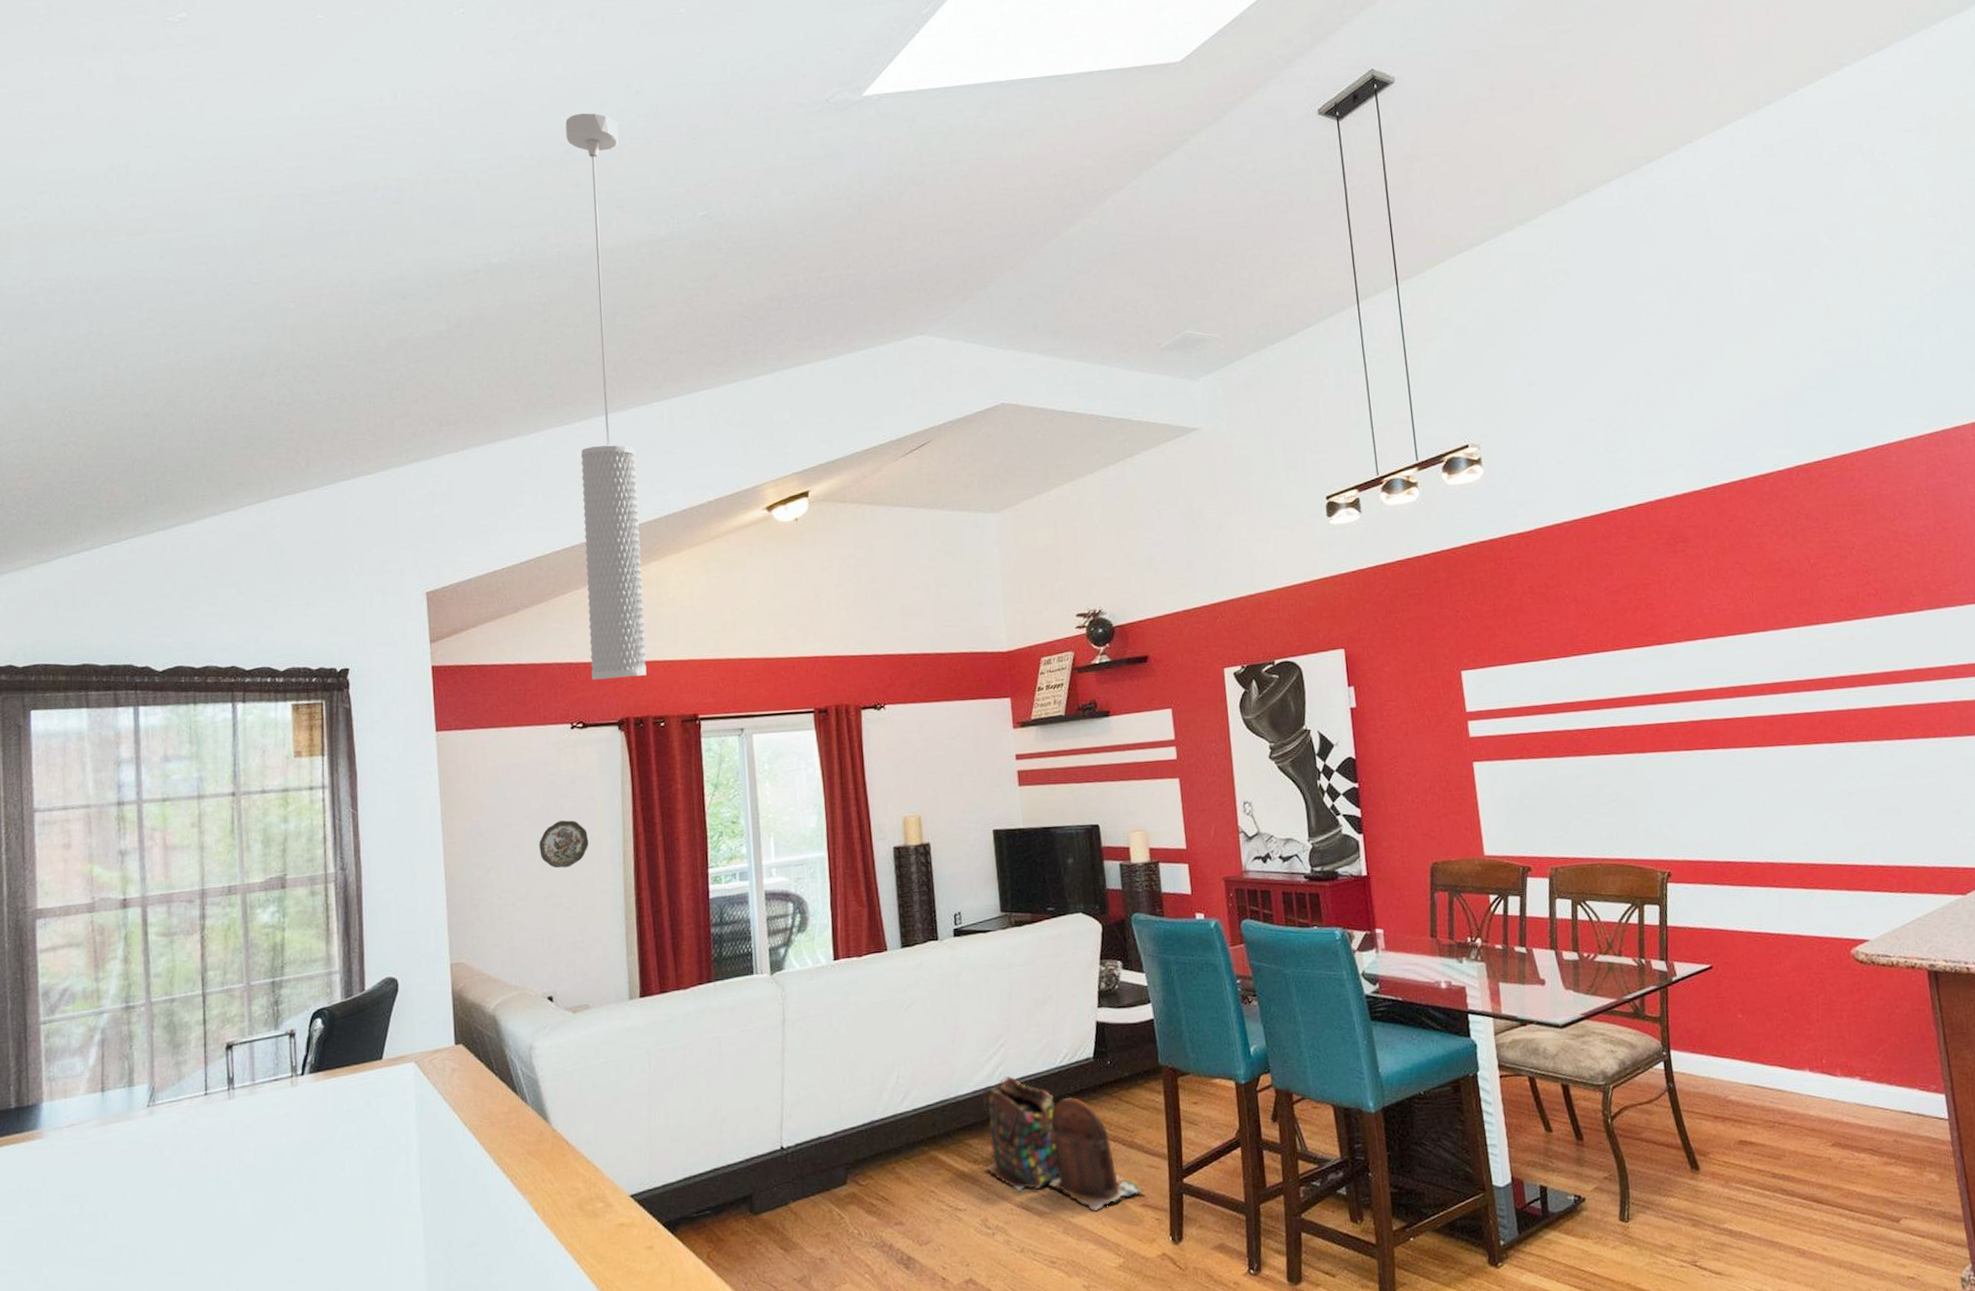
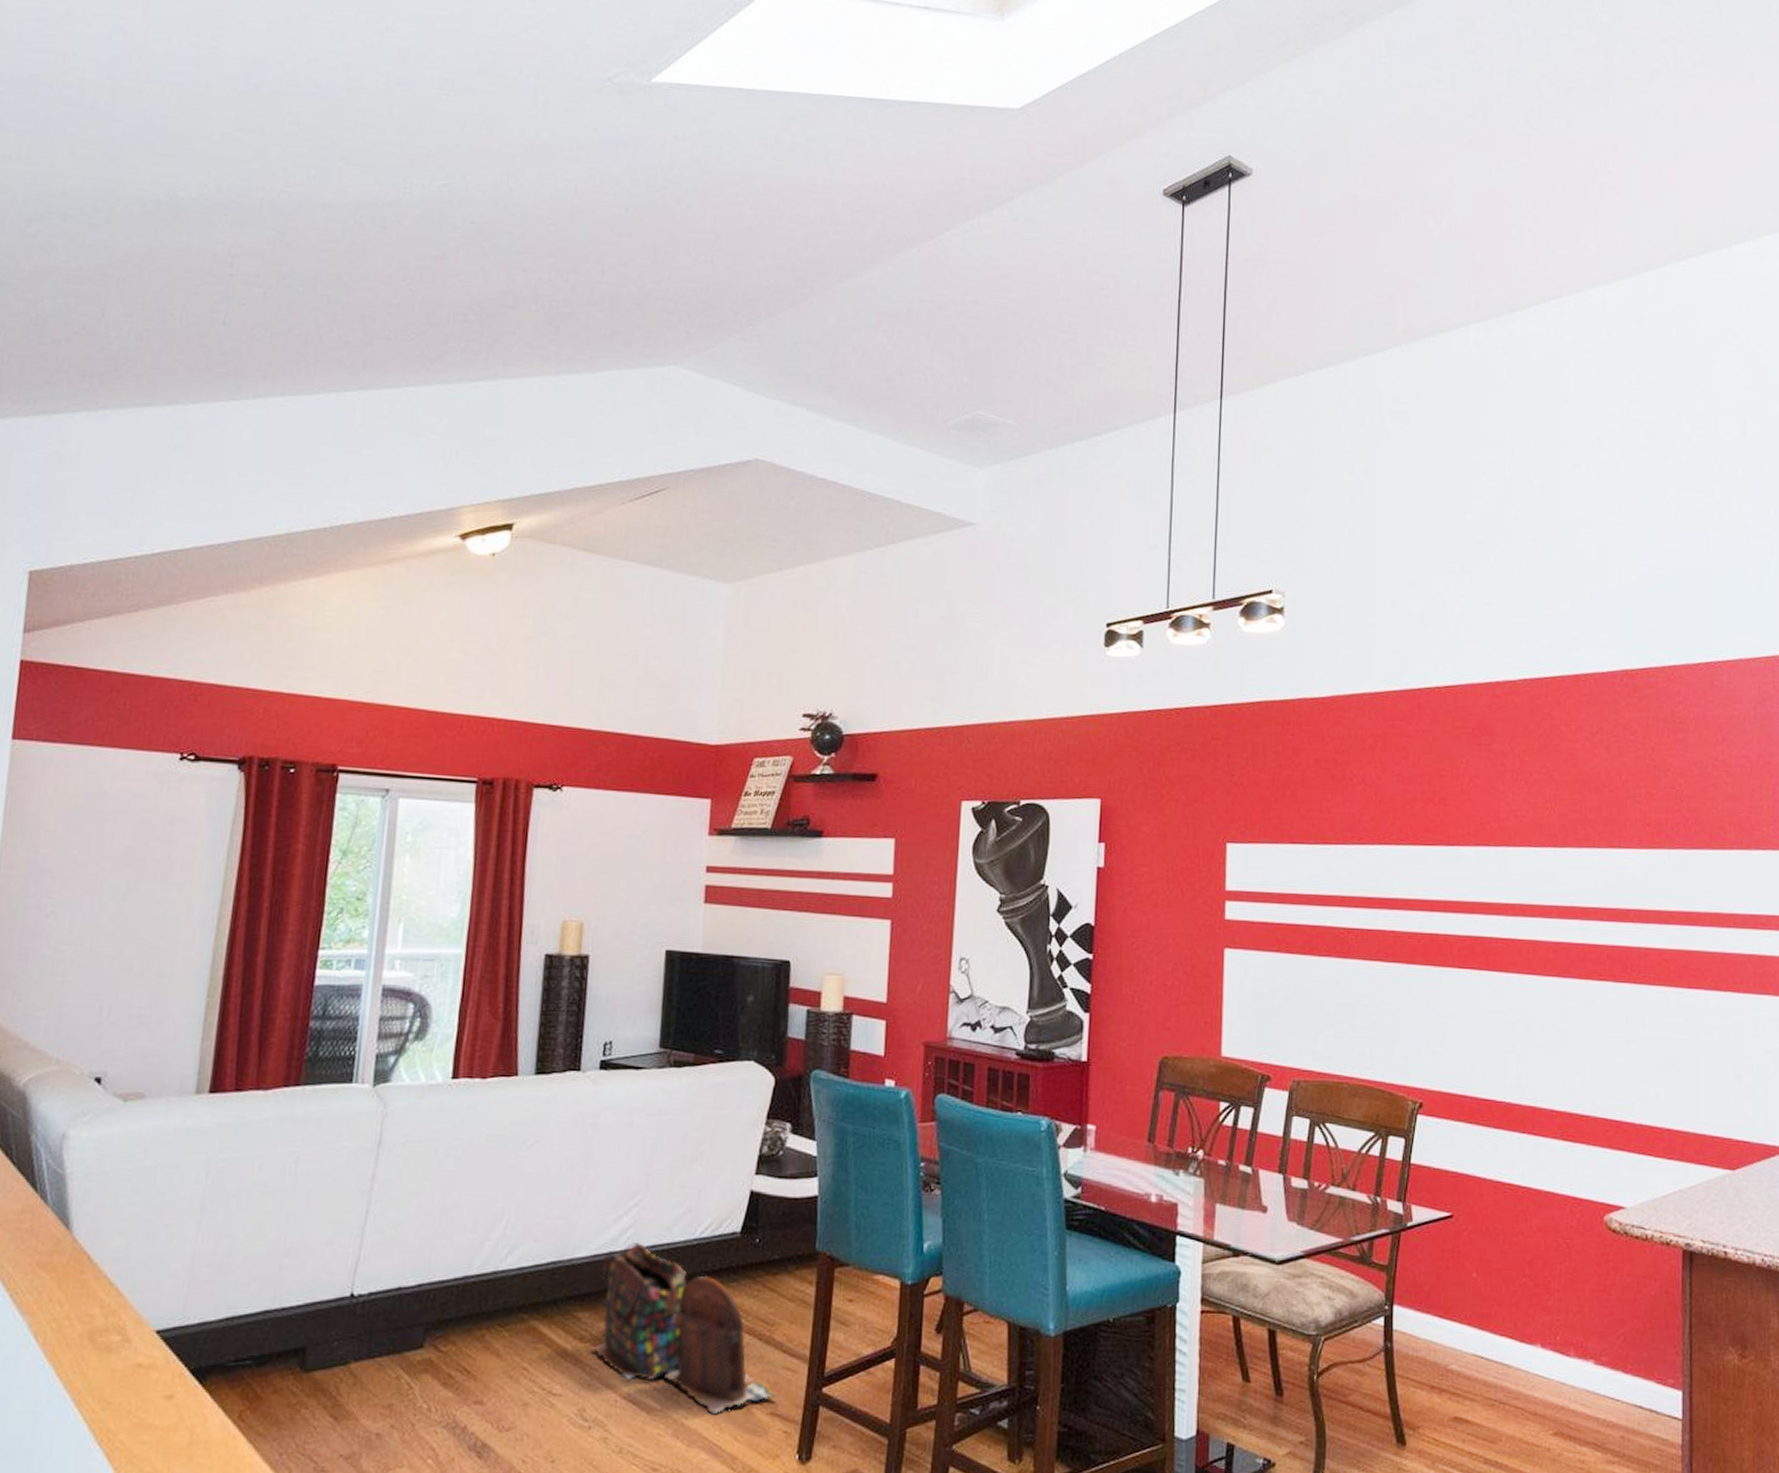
decorative plate: present [539,820,589,868] -> none [115,868,179,925]
pendant light: present [565,113,647,680] -> none [215,41,358,710]

